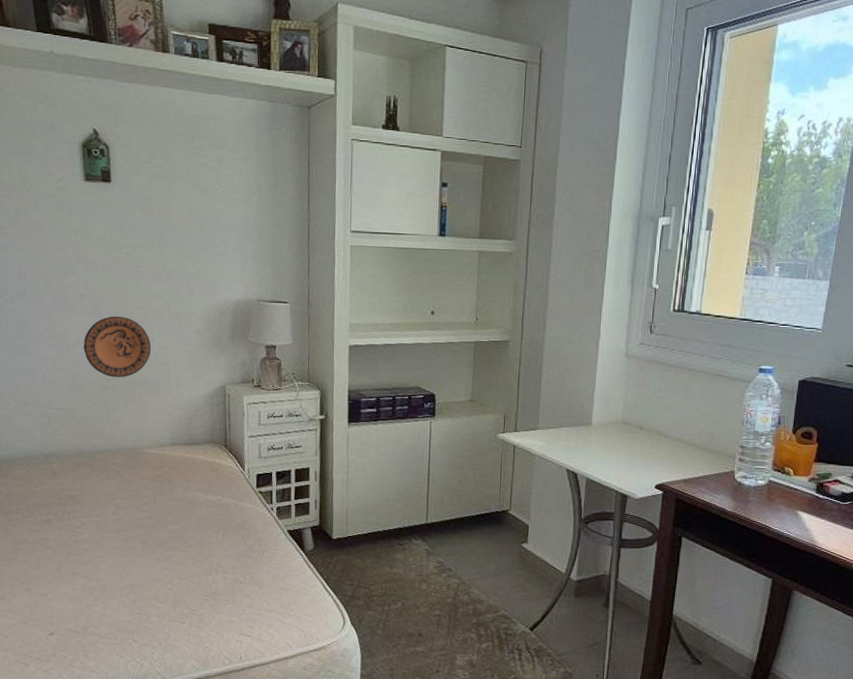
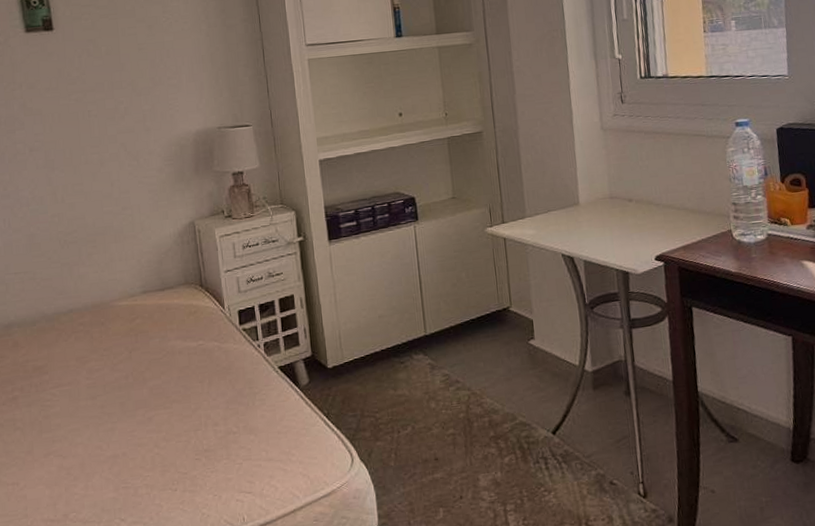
decorative plate: present [84,316,152,378] -> none [38,164,112,231]

